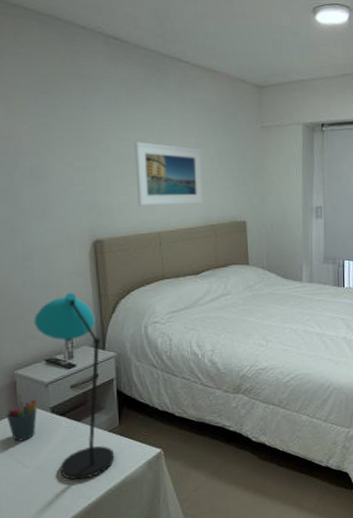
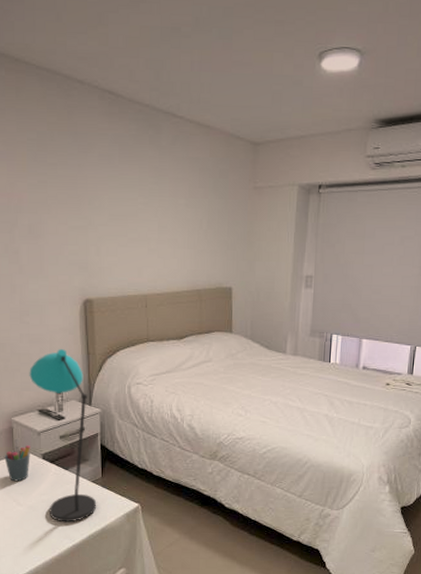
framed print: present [134,142,204,206] -> none [125,201,191,268]

